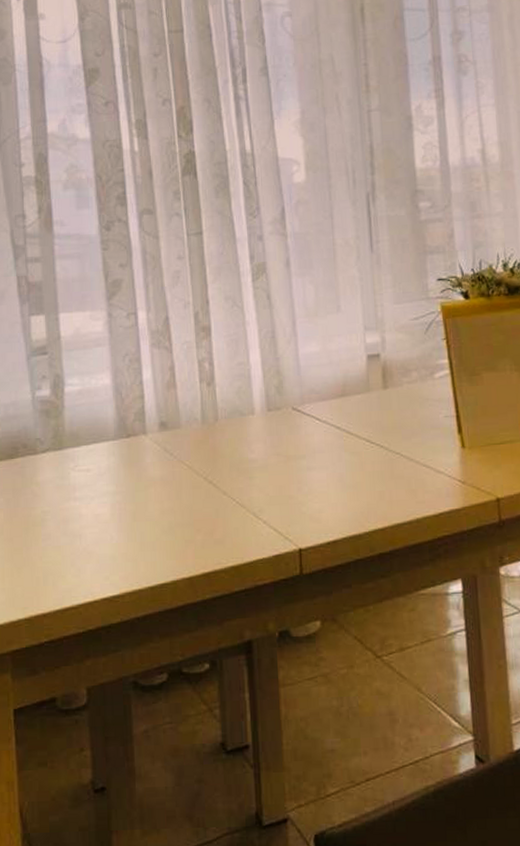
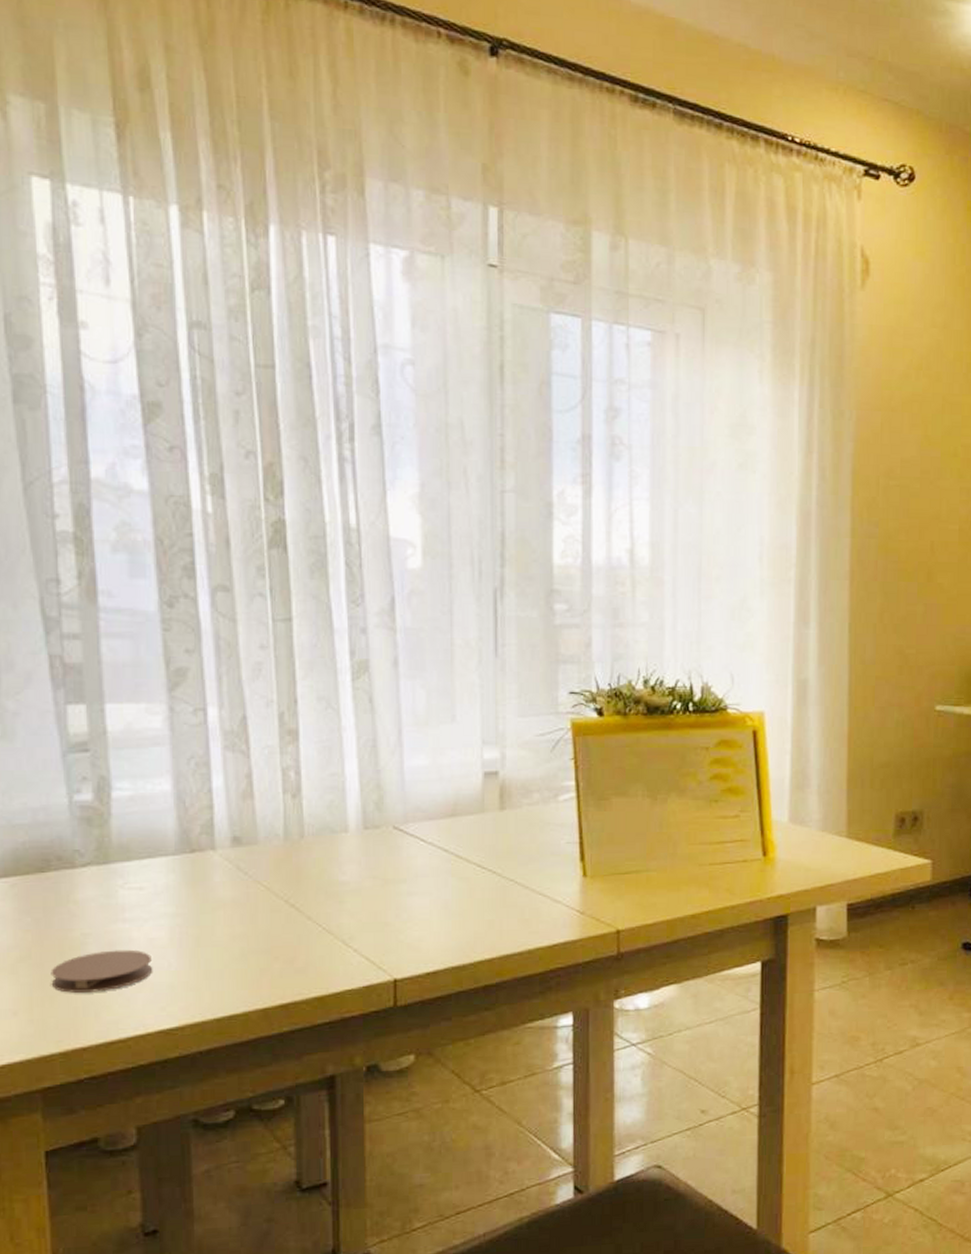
coaster: none [18,525,98,564] -> present [51,949,152,993]

